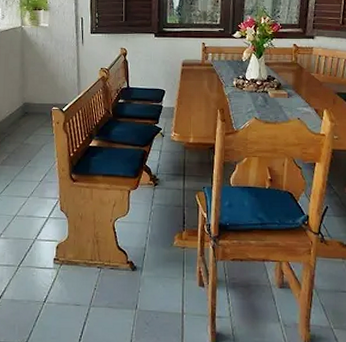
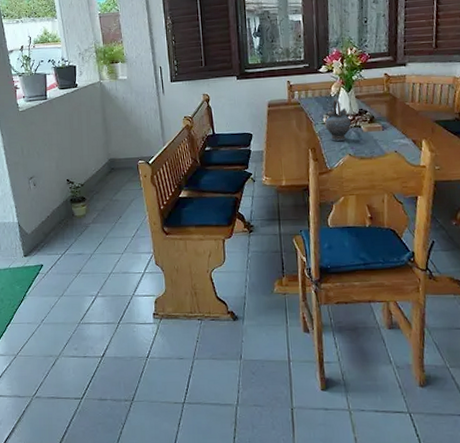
teapot: none [235,63,260,104] -> present [325,98,352,141]

